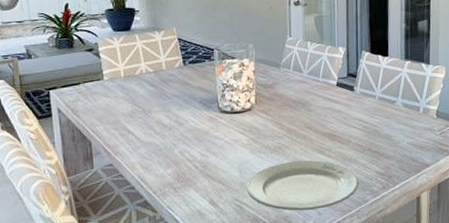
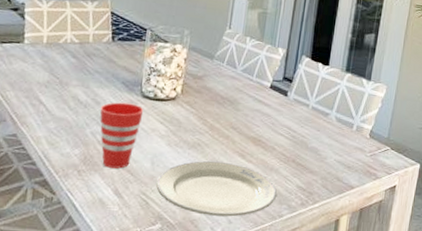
cup: none [184,120,224,181] -> present [100,102,144,169]

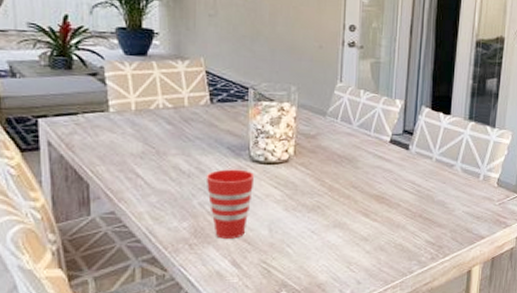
plate: present [156,160,277,217] -> none [277,222,405,278]

